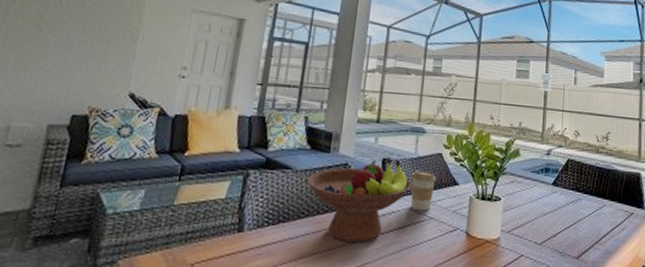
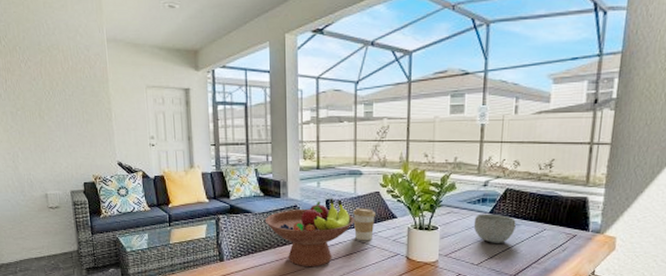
bowl: none [537,185,578,219] -> present [473,214,516,243]

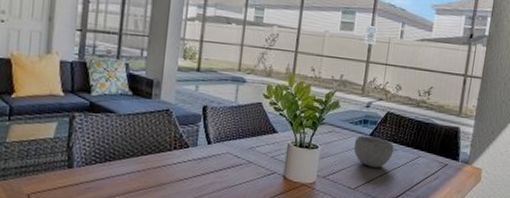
fruit bowl: present [264,198,354,268] -> none [129,105,232,182]
coffee cup: present [353,207,375,241] -> none [230,117,255,156]

